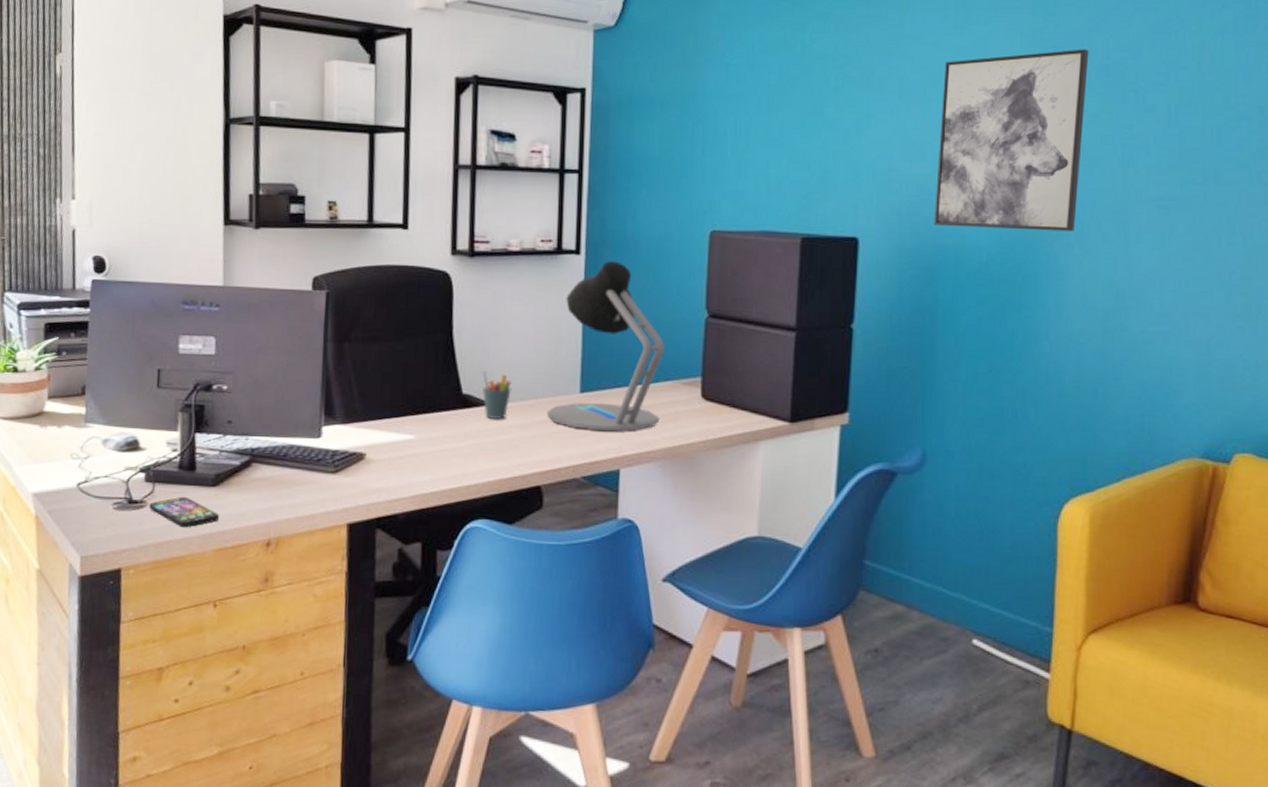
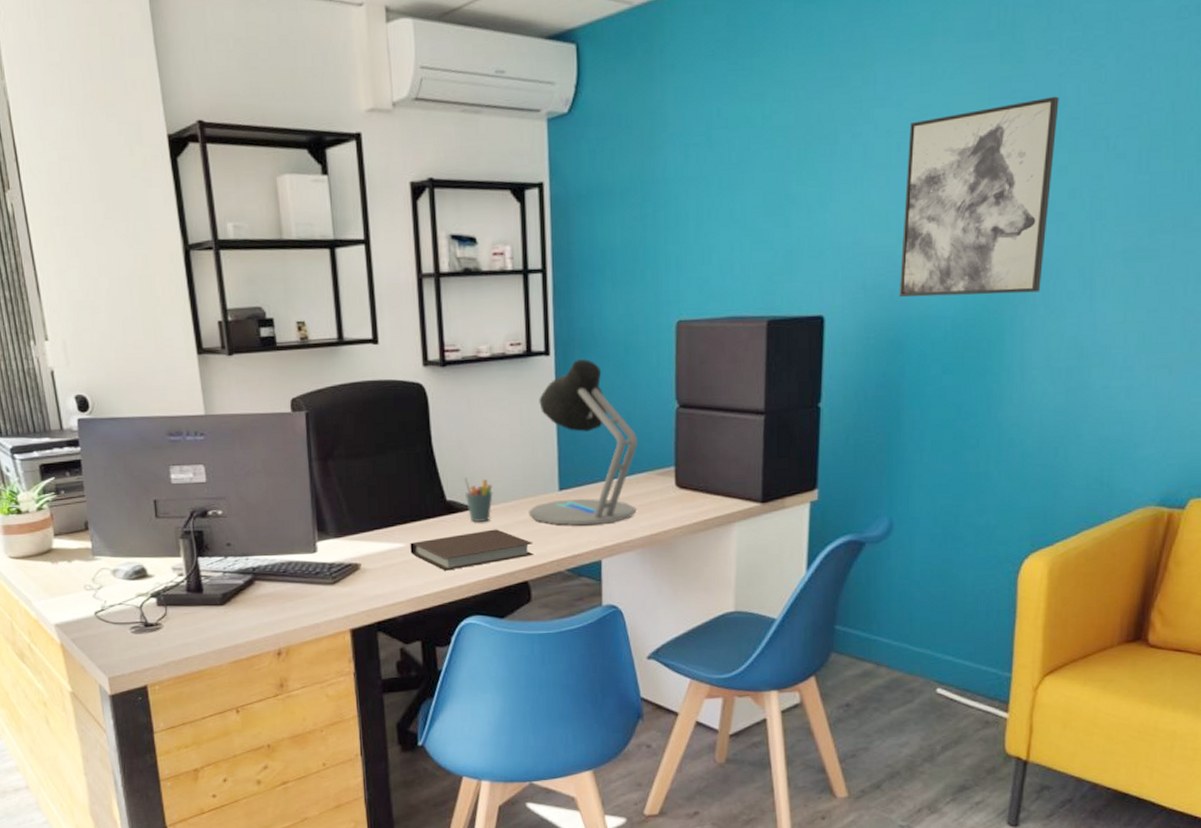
smartphone: present [149,496,220,528] -> none [164,616,231,645]
notebook: none [419,427,550,468] -> present [410,529,534,571]

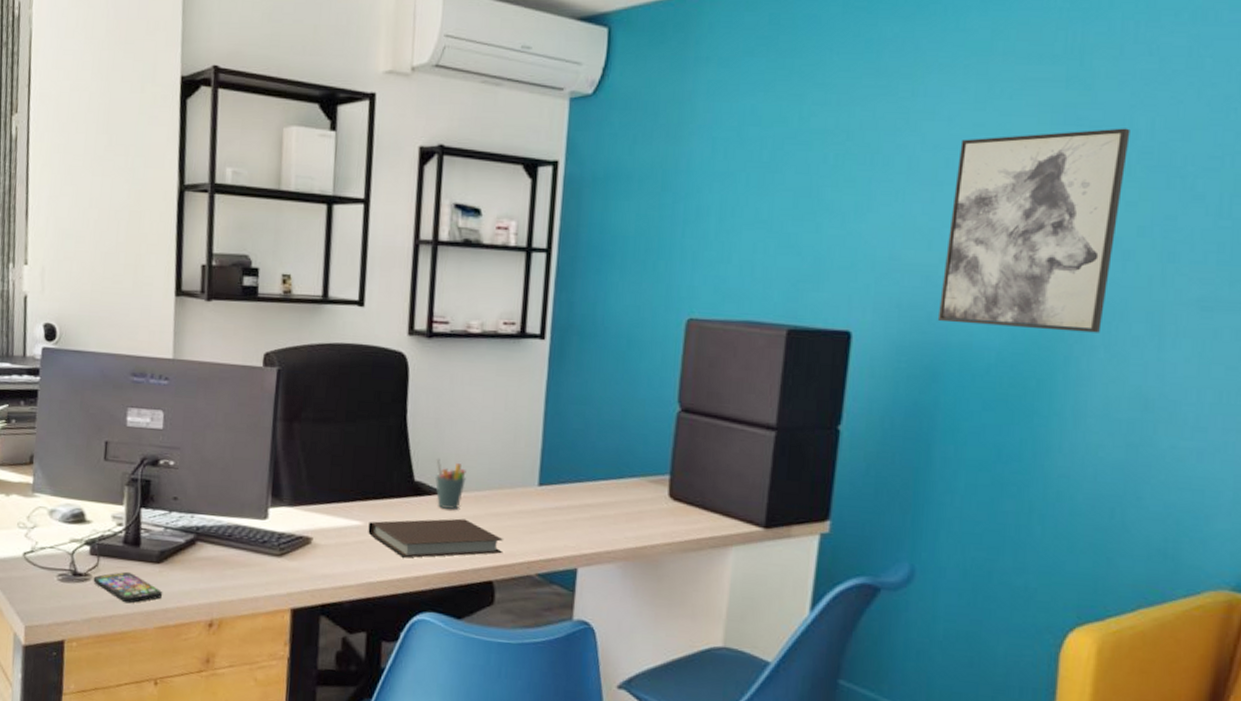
smartphone: none [164,616,231,645] -> present [93,571,163,604]
desk lamp: present [529,359,637,526] -> none [502,347,631,529]

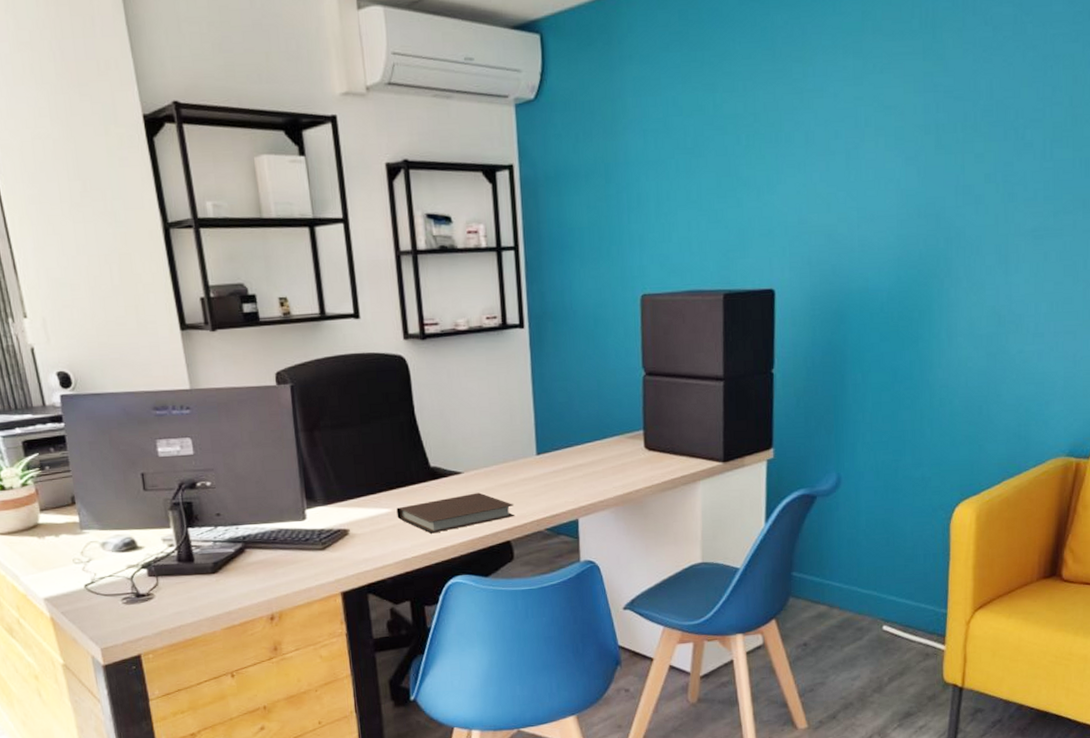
smartphone: present [93,571,163,604] -> none [156,585,224,613]
pen holder: present [434,458,467,511] -> none [446,444,475,488]
wall art: present [937,128,1130,333] -> none [840,90,975,272]

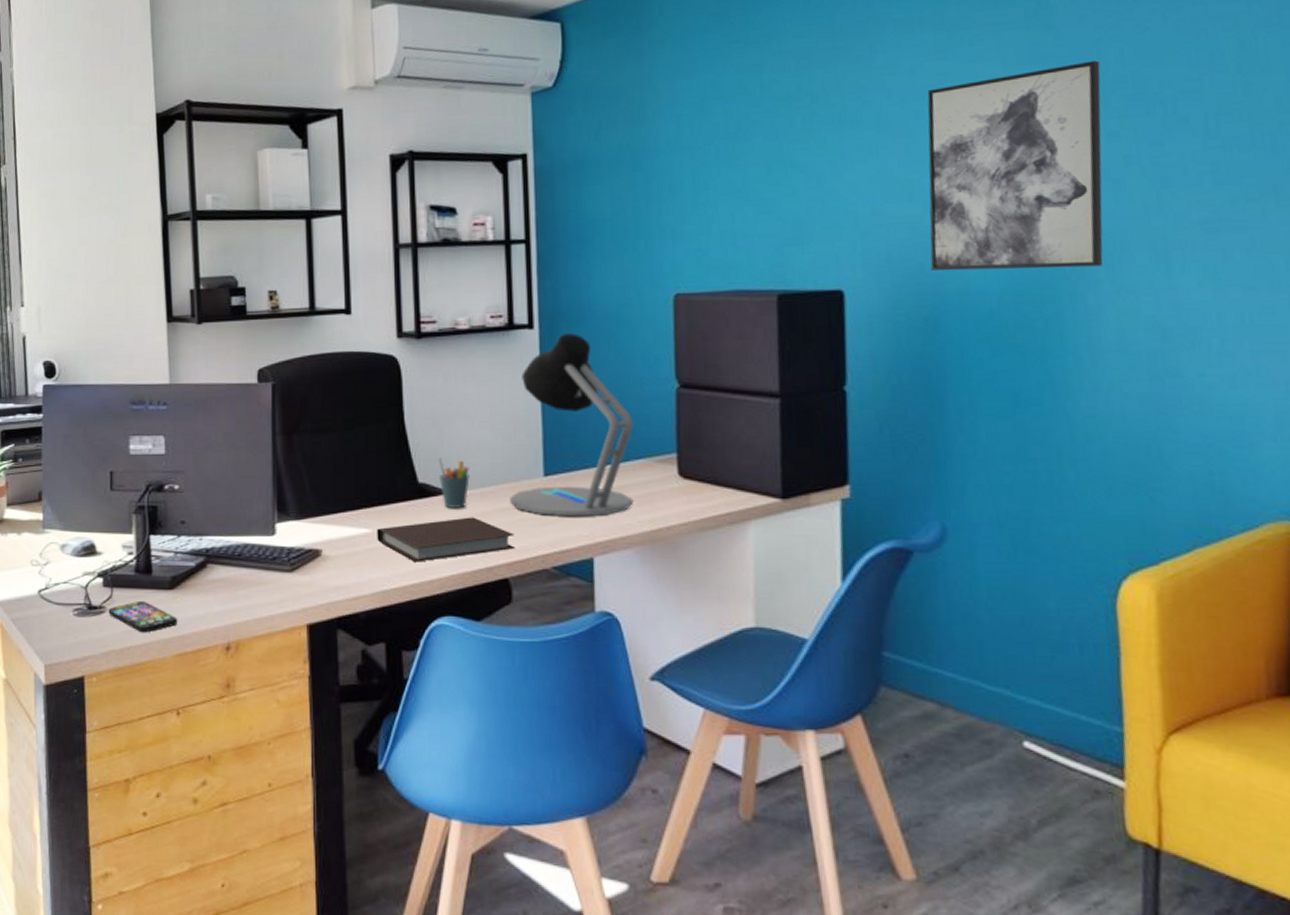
smartphone: none [156,585,224,613] -> present [108,600,178,633]
pen holder: none [446,444,475,488] -> present [438,457,470,509]
desk lamp: none [509,331,610,487] -> present [510,333,634,517]
wall art: none [840,90,975,272] -> present [927,60,1103,271]

